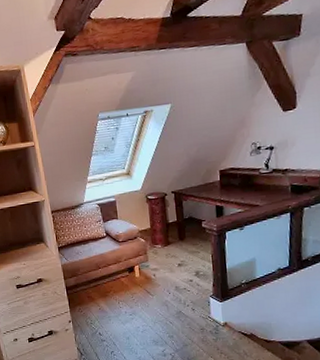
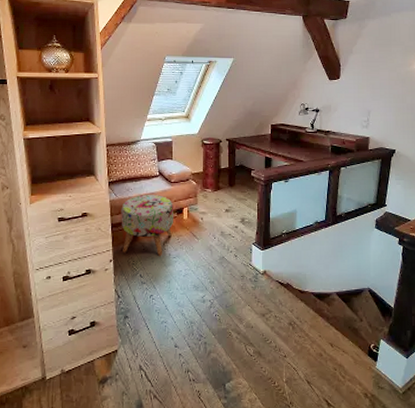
ottoman: none [73,255,127,315] -> present [121,195,174,257]

